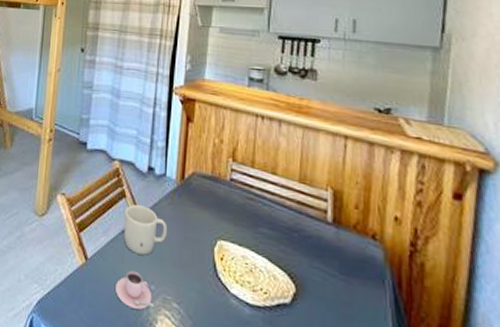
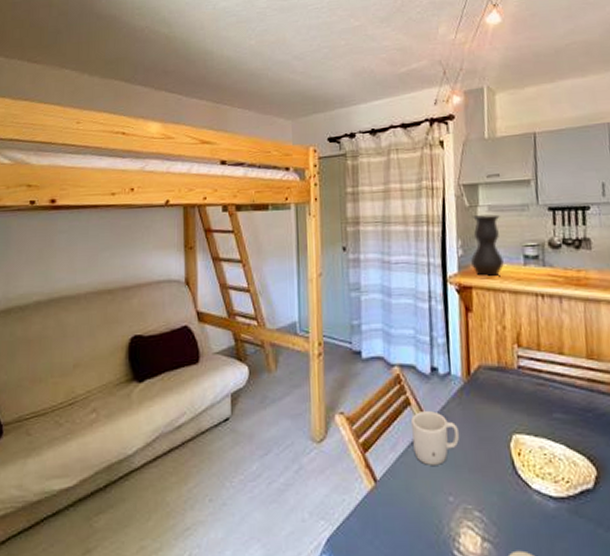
teacup: present [115,270,155,310] -> none [411,484,456,526]
vase: none [196,35,230,94] -> present [470,214,504,278]

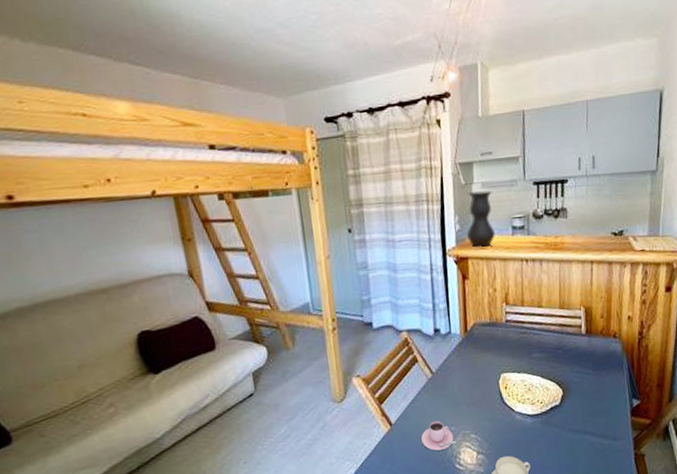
mug: present [411,411,460,465] -> none [419,364,459,407]
teacup: none [411,484,456,526] -> present [421,420,457,451]

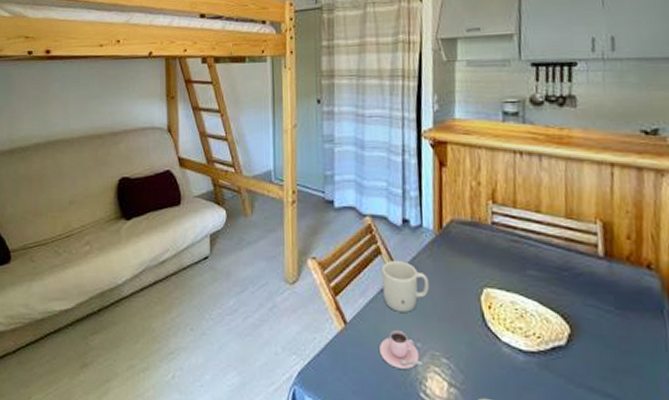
mug: none [419,364,459,407] -> present [382,261,430,312]
vase: present [466,190,495,249] -> none [446,69,481,133]

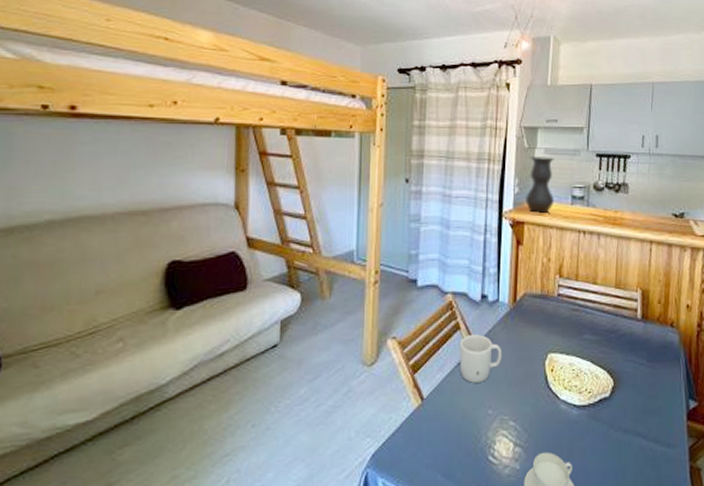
teacup: present [379,329,423,369] -> none [454,400,493,437]
vase: none [446,69,481,133] -> present [524,157,554,214]

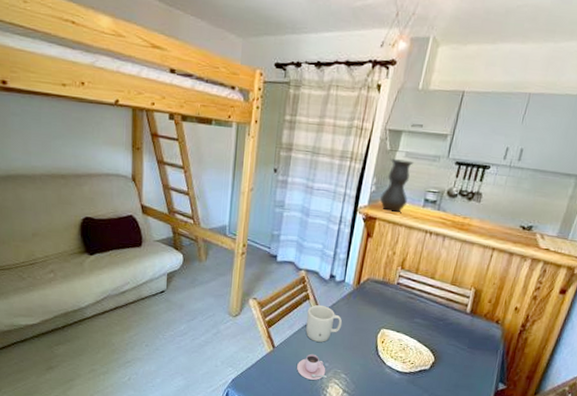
teacup: none [454,400,493,437] -> present [297,353,328,380]

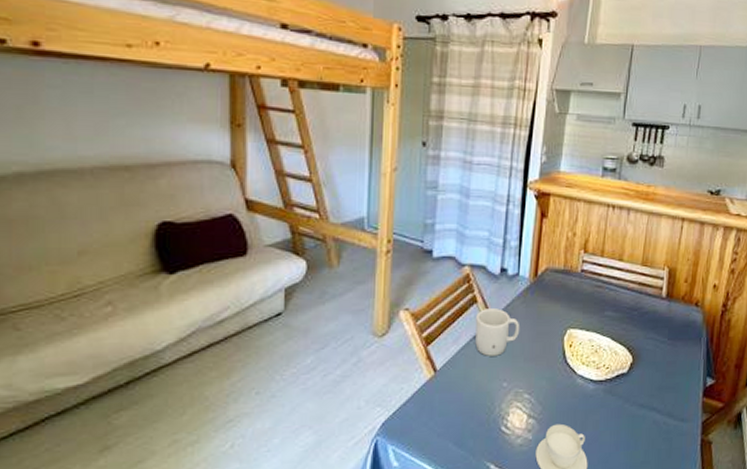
teacup: present [297,353,328,380] -> none [467,372,507,408]
vase: present [379,159,414,213] -> none [552,123,587,186]

